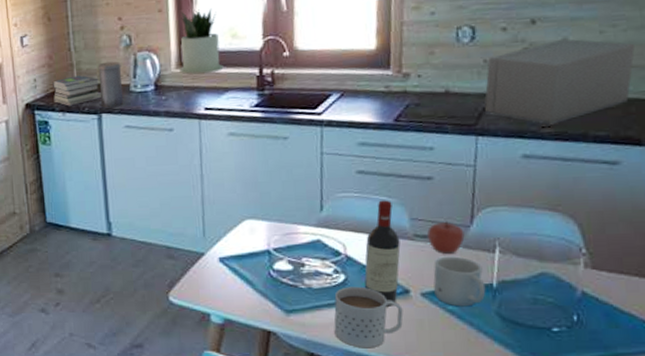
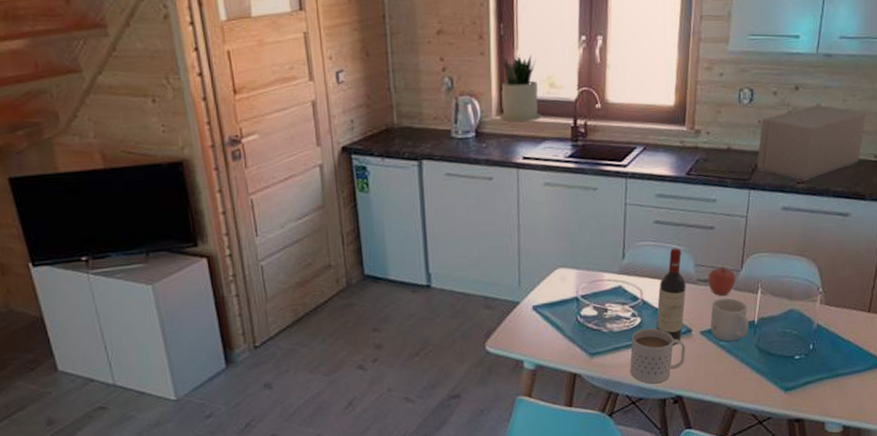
books: present [53,75,101,106] -> none [371,118,422,151]
canister: present [98,61,124,109] -> none [418,104,445,155]

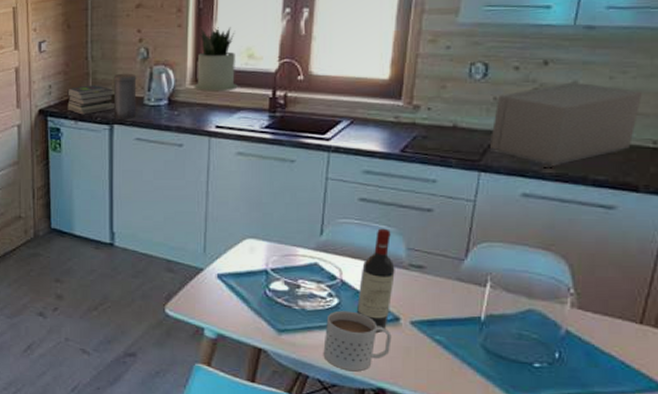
books: none [371,118,422,151] -> present [67,85,114,115]
canister: none [418,104,445,155] -> present [113,73,137,120]
fruit: present [708,266,736,296] -> none [422,253,458,285]
mug: present [710,297,749,342] -> none [424,287,474,338]

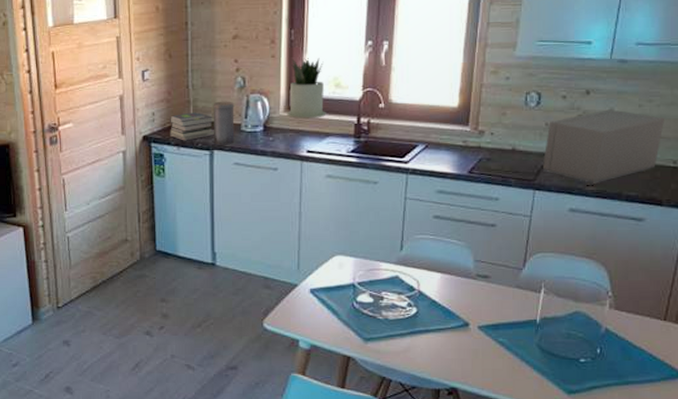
mug: present [323,310,392,372] -> none [404,319,462,374]
wine bottle: present [356,228,395,333] -> none [432,243,465,337]

